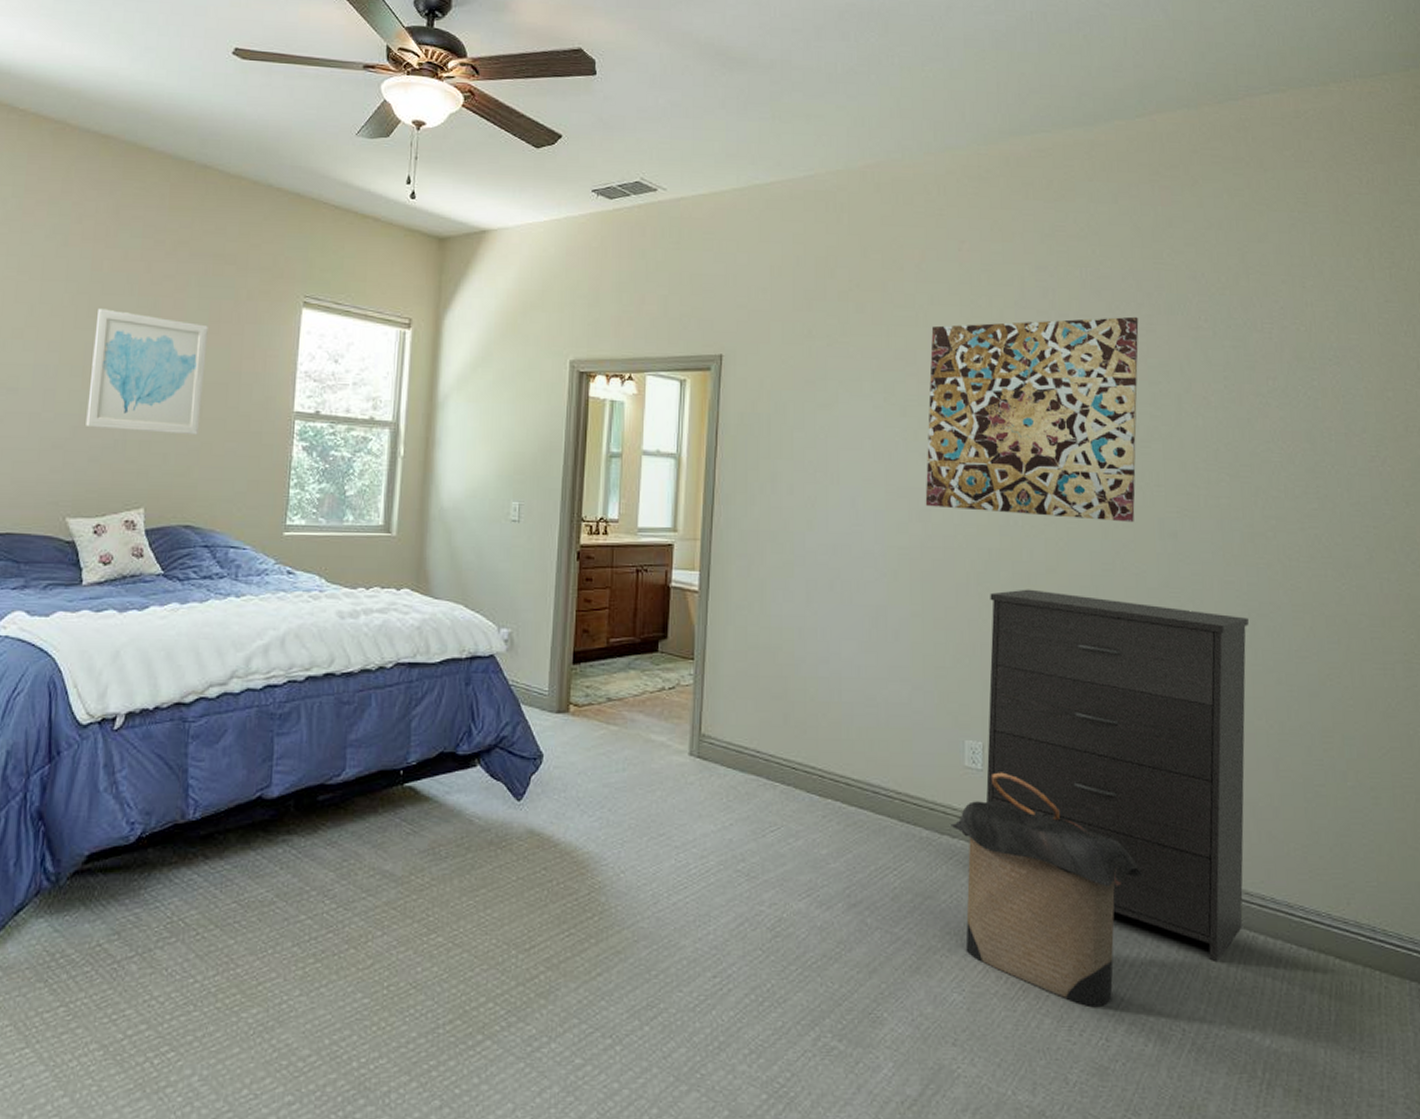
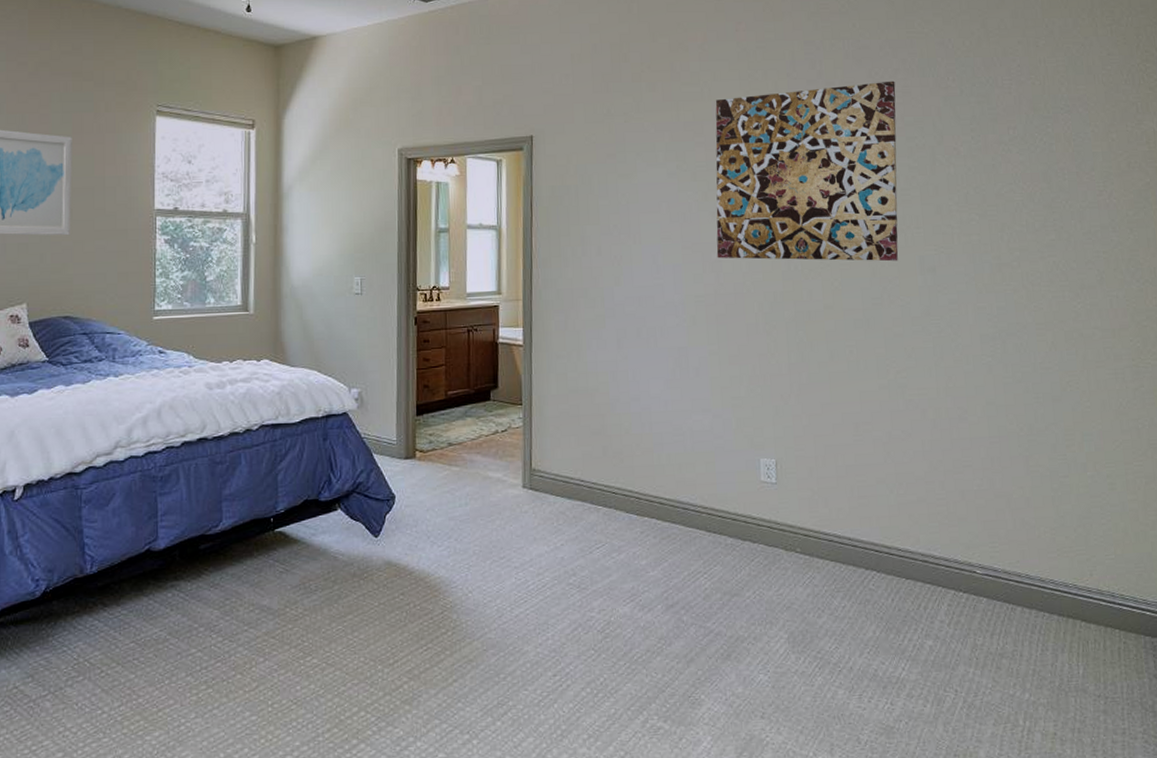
laundry hamper: present [951,772,1143,1008] -> none [751,484,917,678]
dresser: present [986,589,1249,963] -> none [776,324,1003,632]

